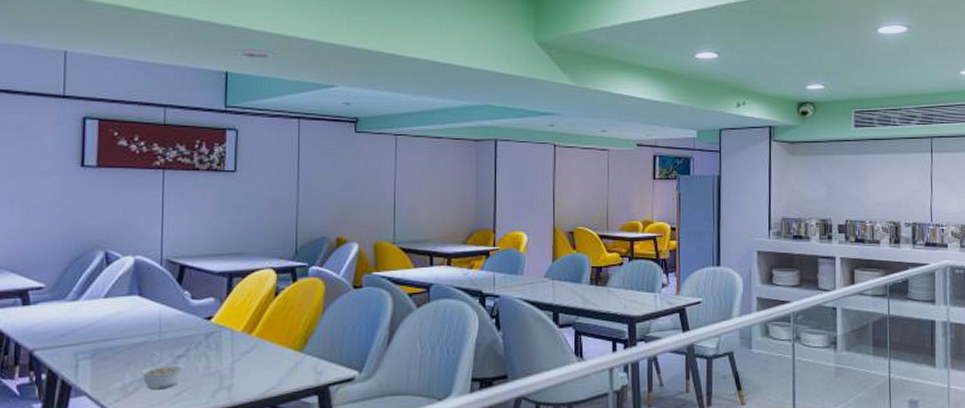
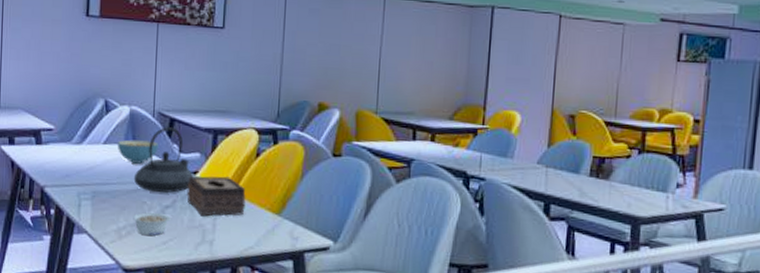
cereal bowl: none [120,290,168,315] -> present [117,139,158,164]
teapot: none [140,274,209,343] -> present [133,127,194,193]
tissue box: none [201,318,266,362] -> present [186,175,246,217]

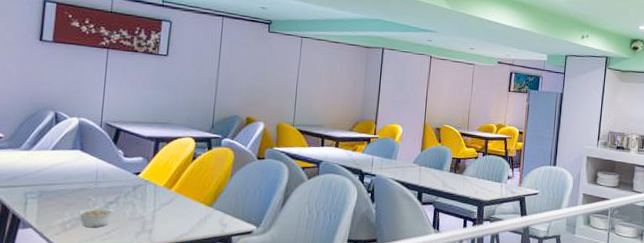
cereal bowl: present [117,139,158,164] -> none [65,146,105,167]
teapot: present [133,127,194,193] -> none [80,135,137,191]
tissue box: present [186,175,246,217] -> none [129,176,183,210]

